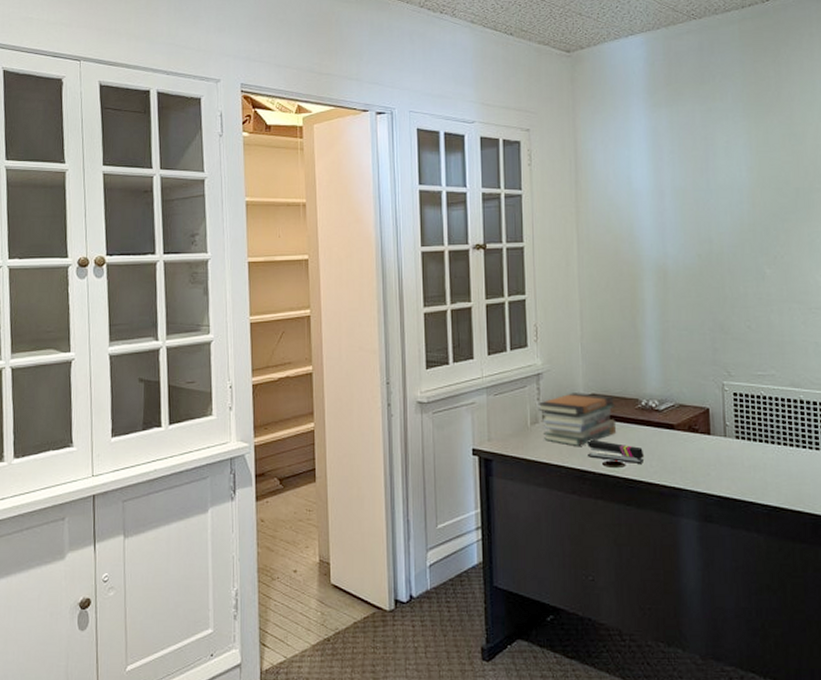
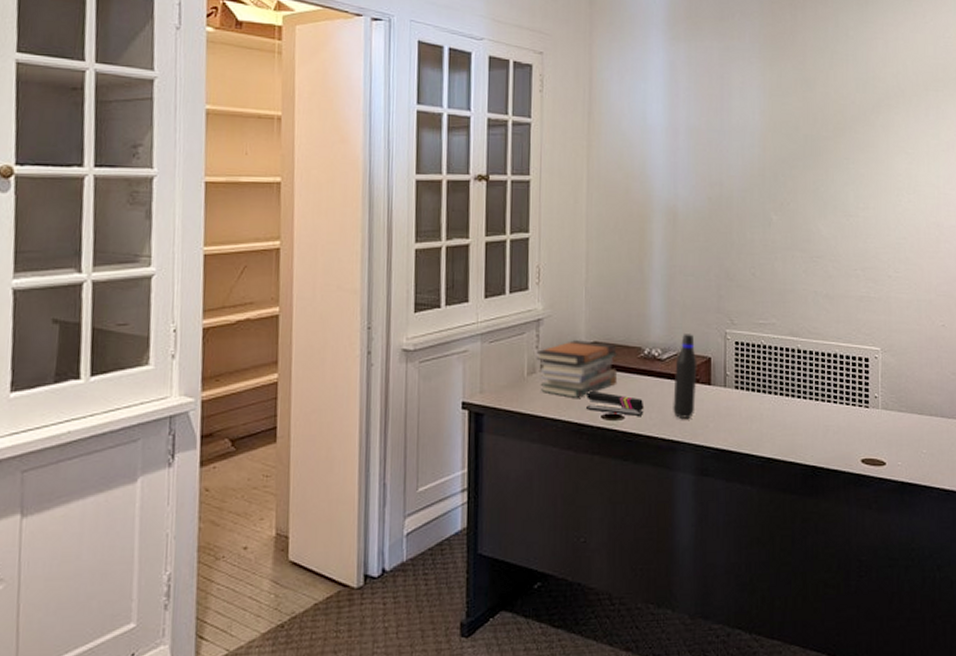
water bottle: none [672,386,696,468] -> present [673,334,697,420]

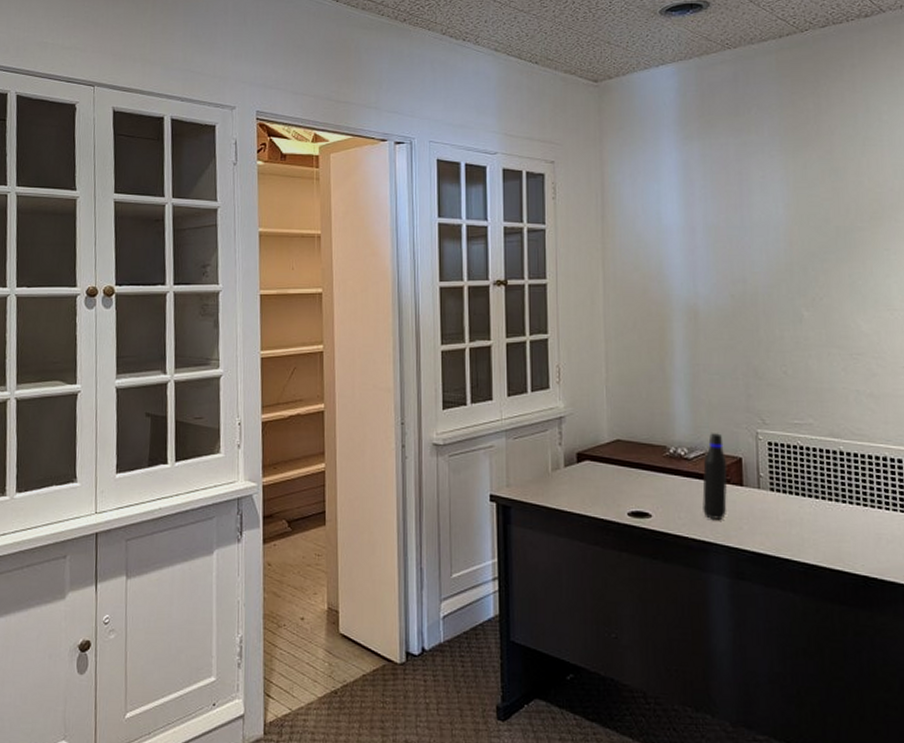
book stack: present [536,340,618,398] -> none [559,438,643,495]
stapler: present [586,390,644,416] -> none [612,487,673,515]

